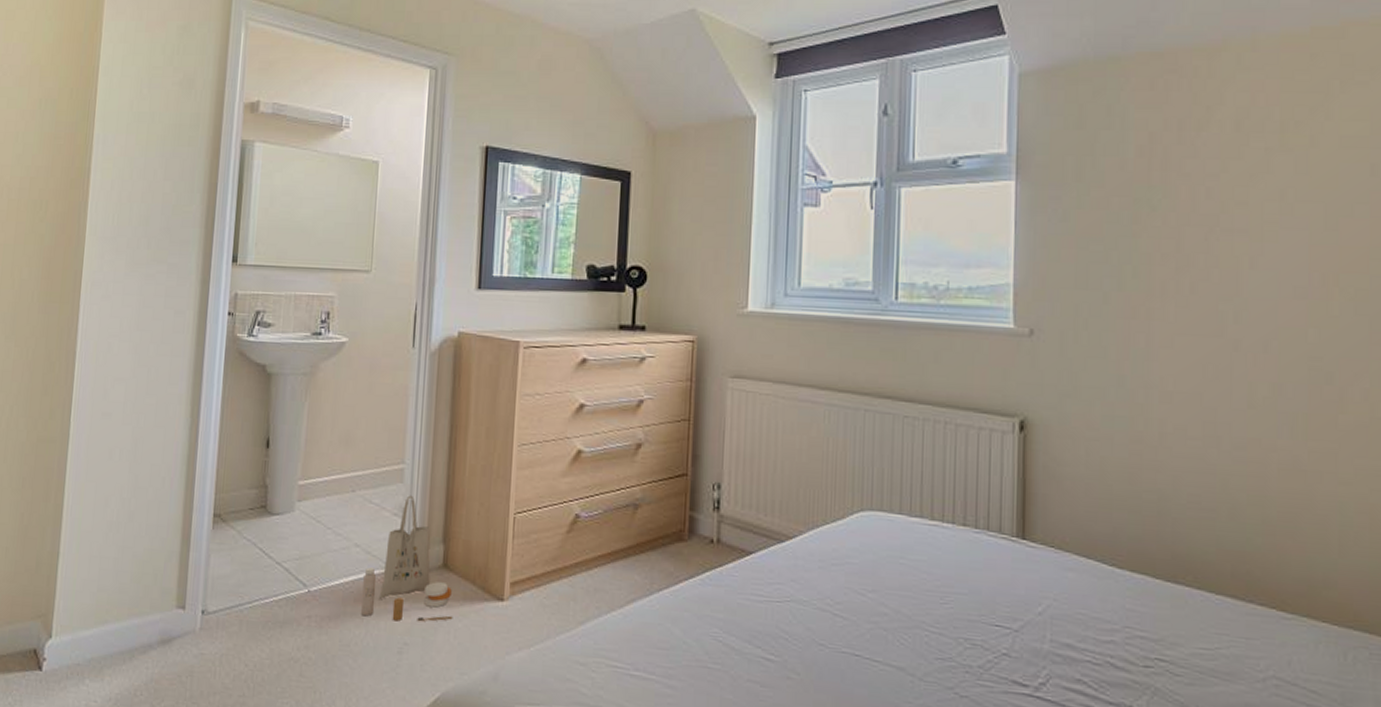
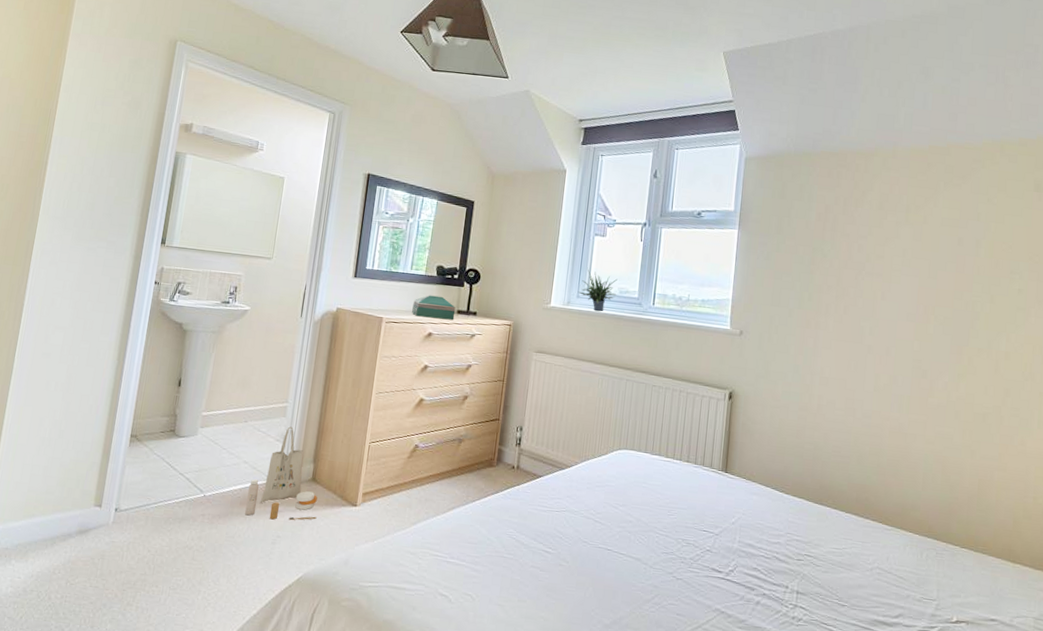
jewelry box: none [558,306,617,340] -> present [412,295,456,320]
potted plant: none [784,252,842,315] -> present [577,267,618,312]

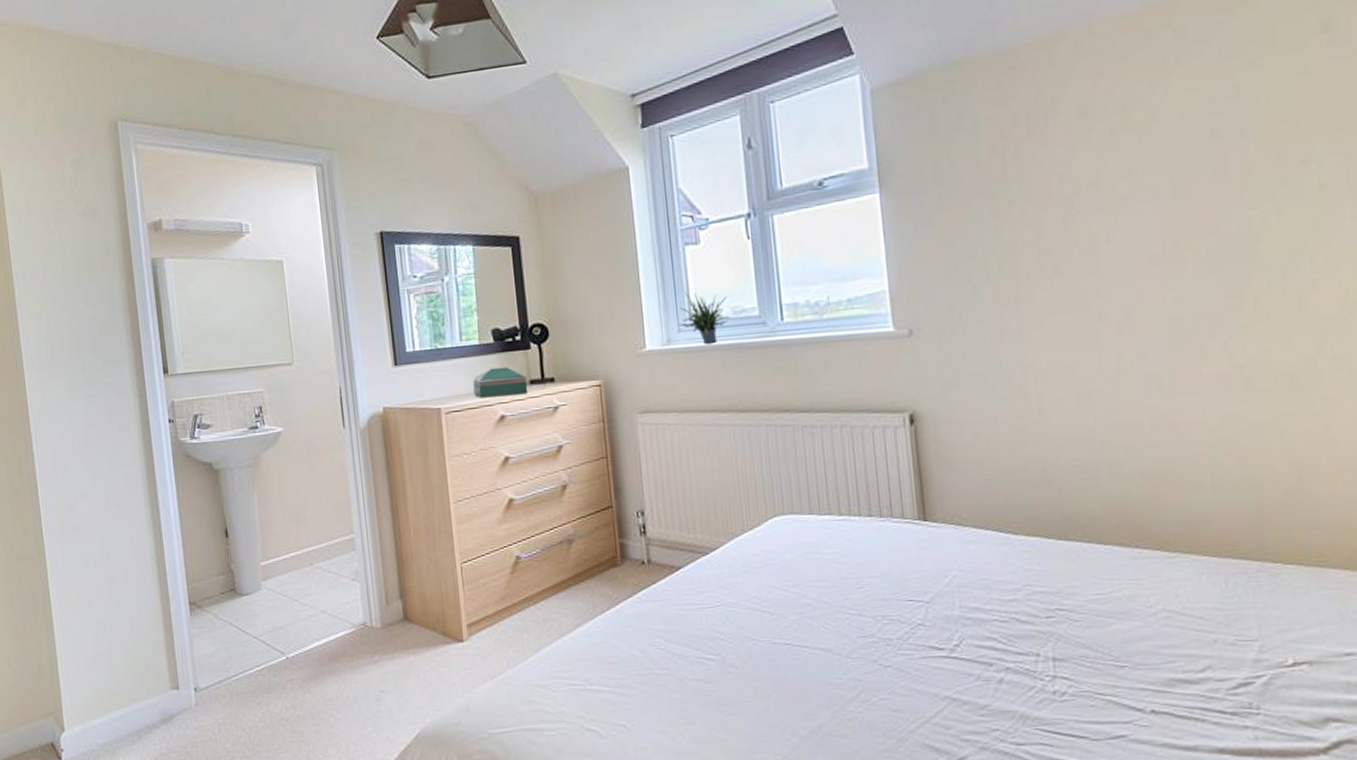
tote bag: present [245,426,318,521] -> none [334,561,420,673]

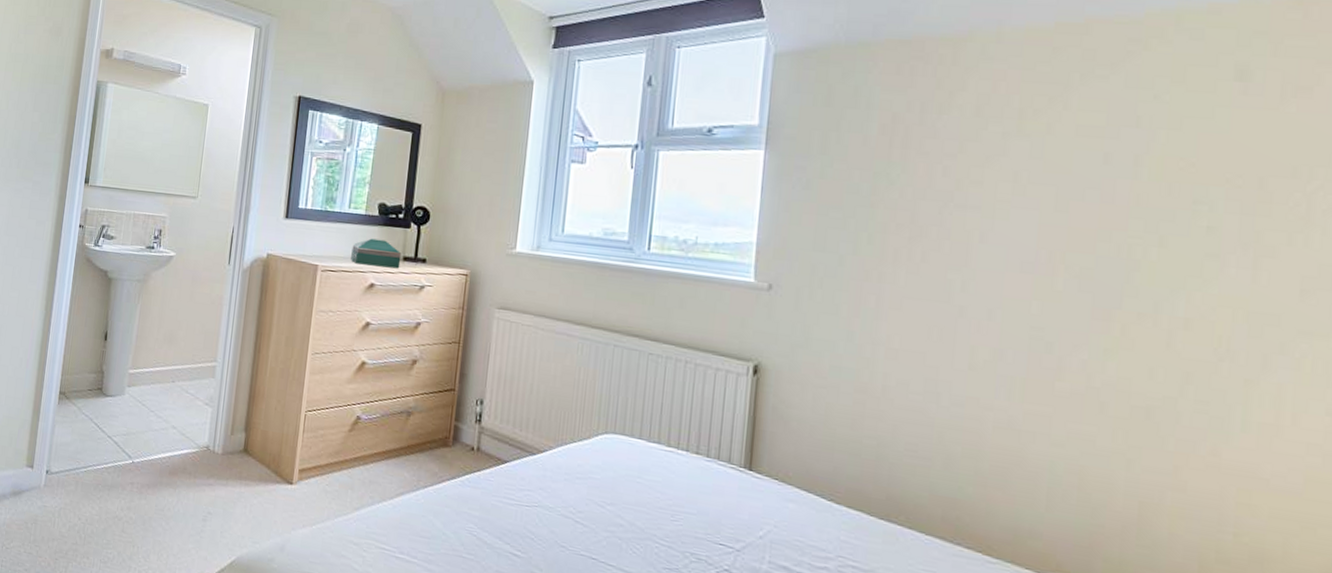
potted plant: present [677,289,730,345] -> none [550,203,601,259]

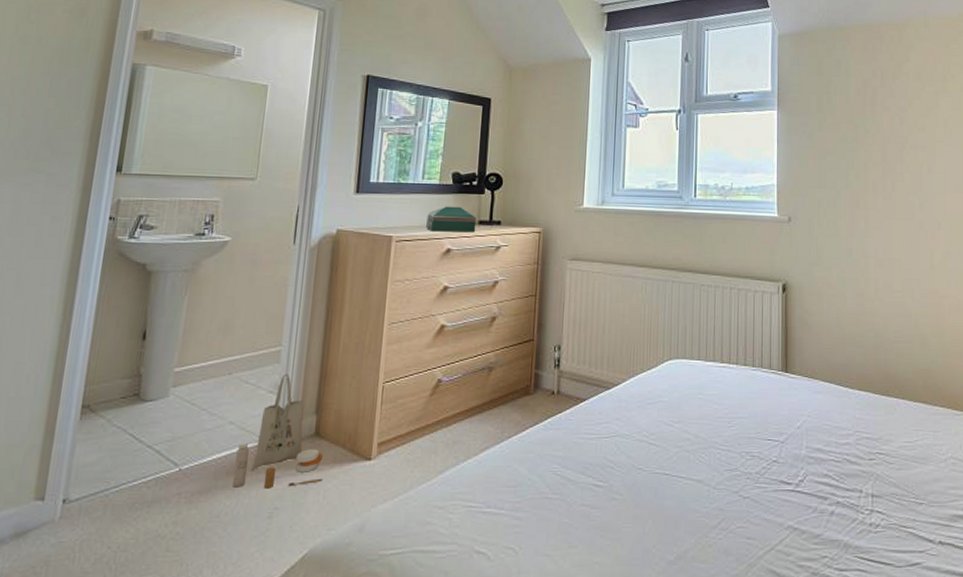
tote bag: none [174,389,250,497] -> present [233,374,323,489]

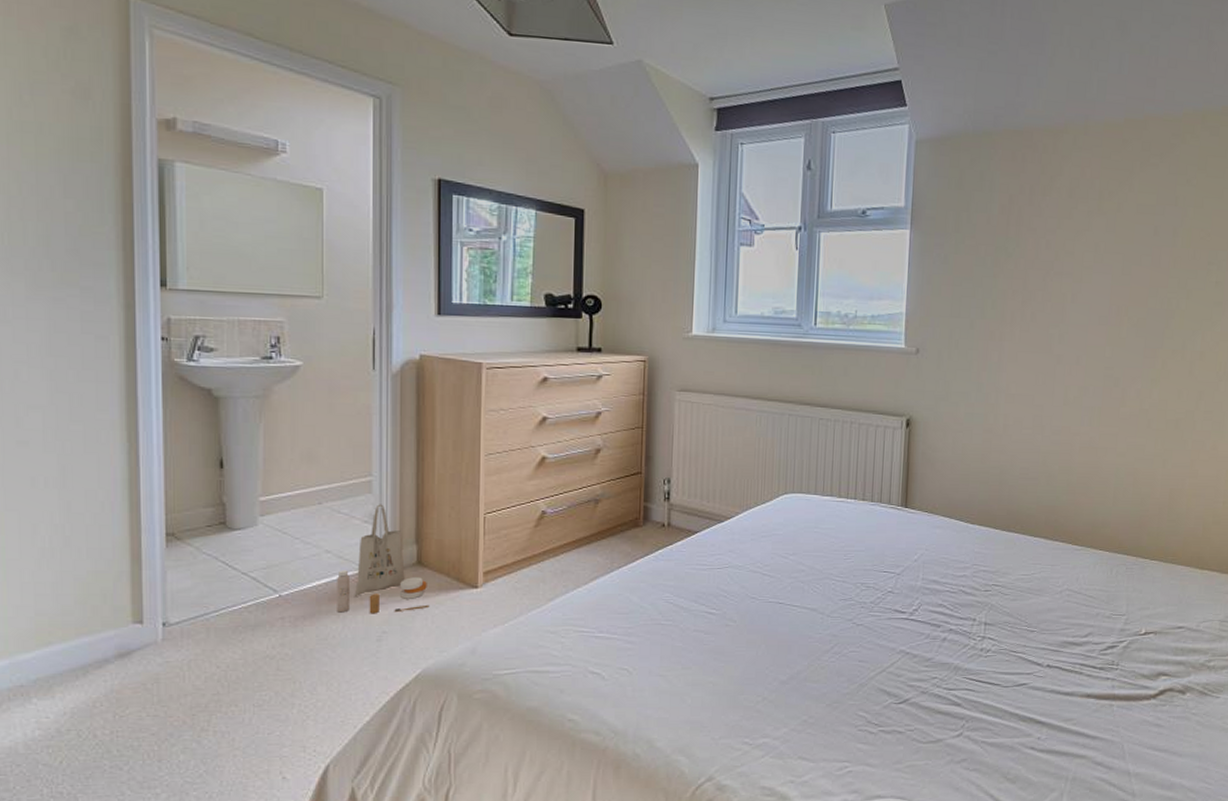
jewelry box: present [426,206,477,233] -> none [519,331,575,360]

